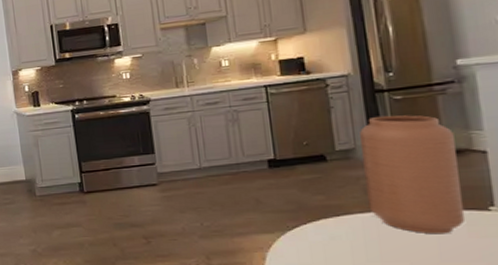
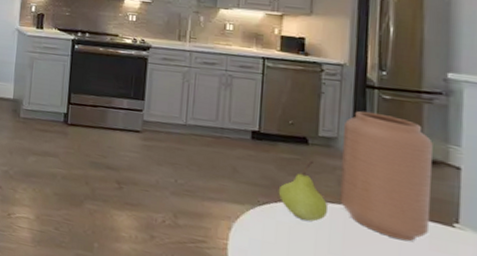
fruit: none [305,176,360,235] -> present [278,160,329,222]

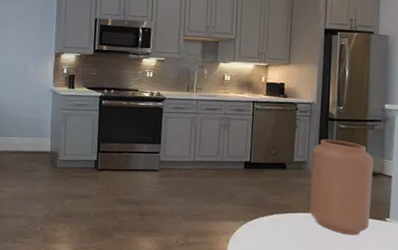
fruit: present [278,160,329,222] -> none [264,181,300,229]

